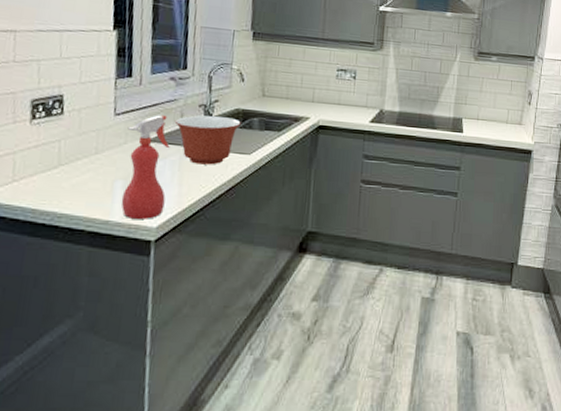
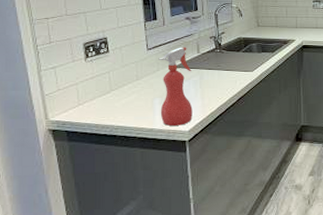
mixing bowl: present [174,115,241,165] -> none [193,44,243,82]

